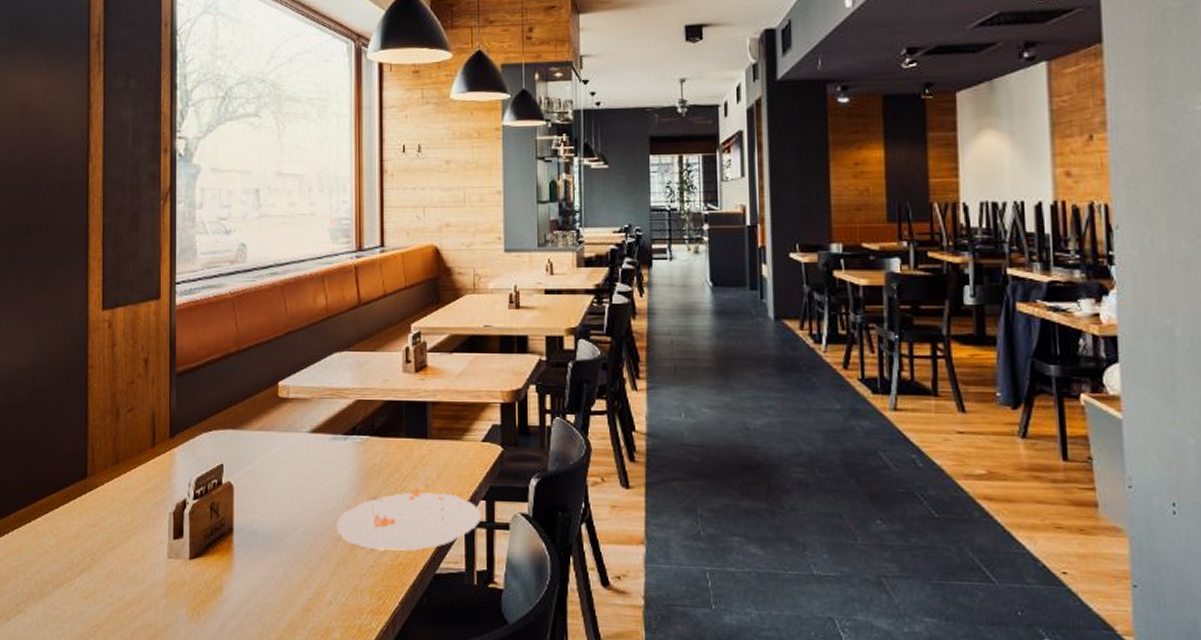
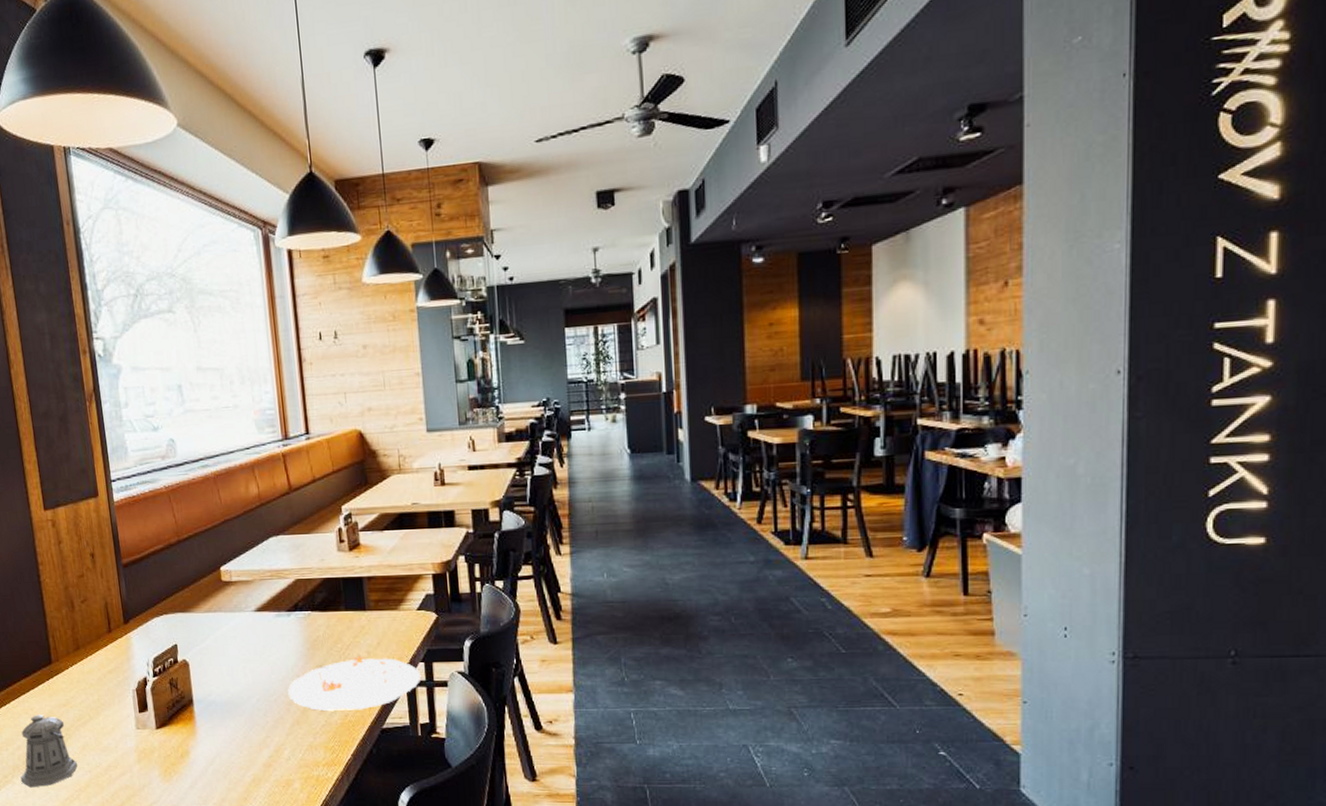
pepper shaker: none [34,535,98,620] -> present [20,715,78,788]

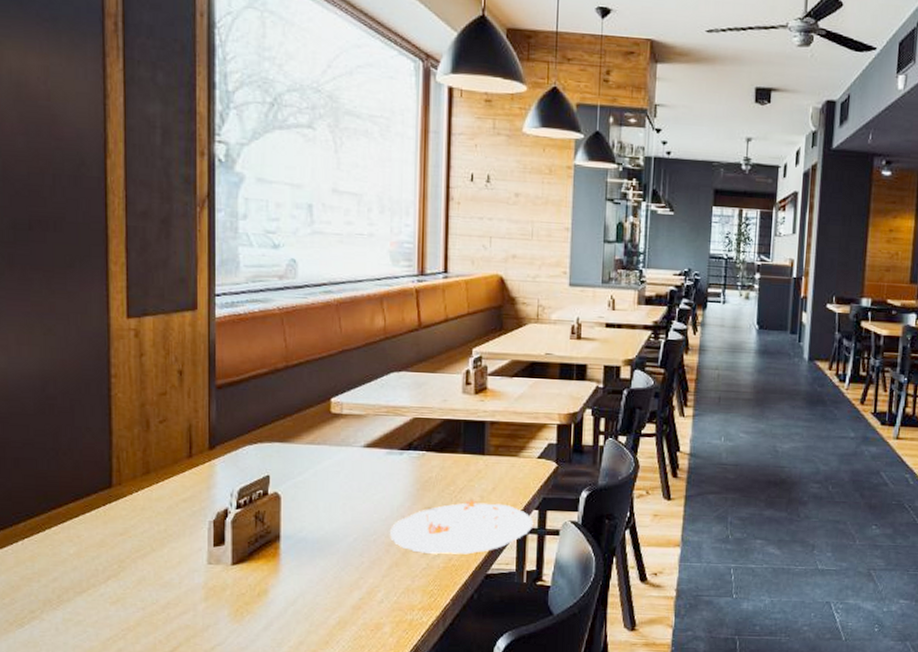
pepper shaker: present [20,715,78,788] -> none [52,543,128,625]

